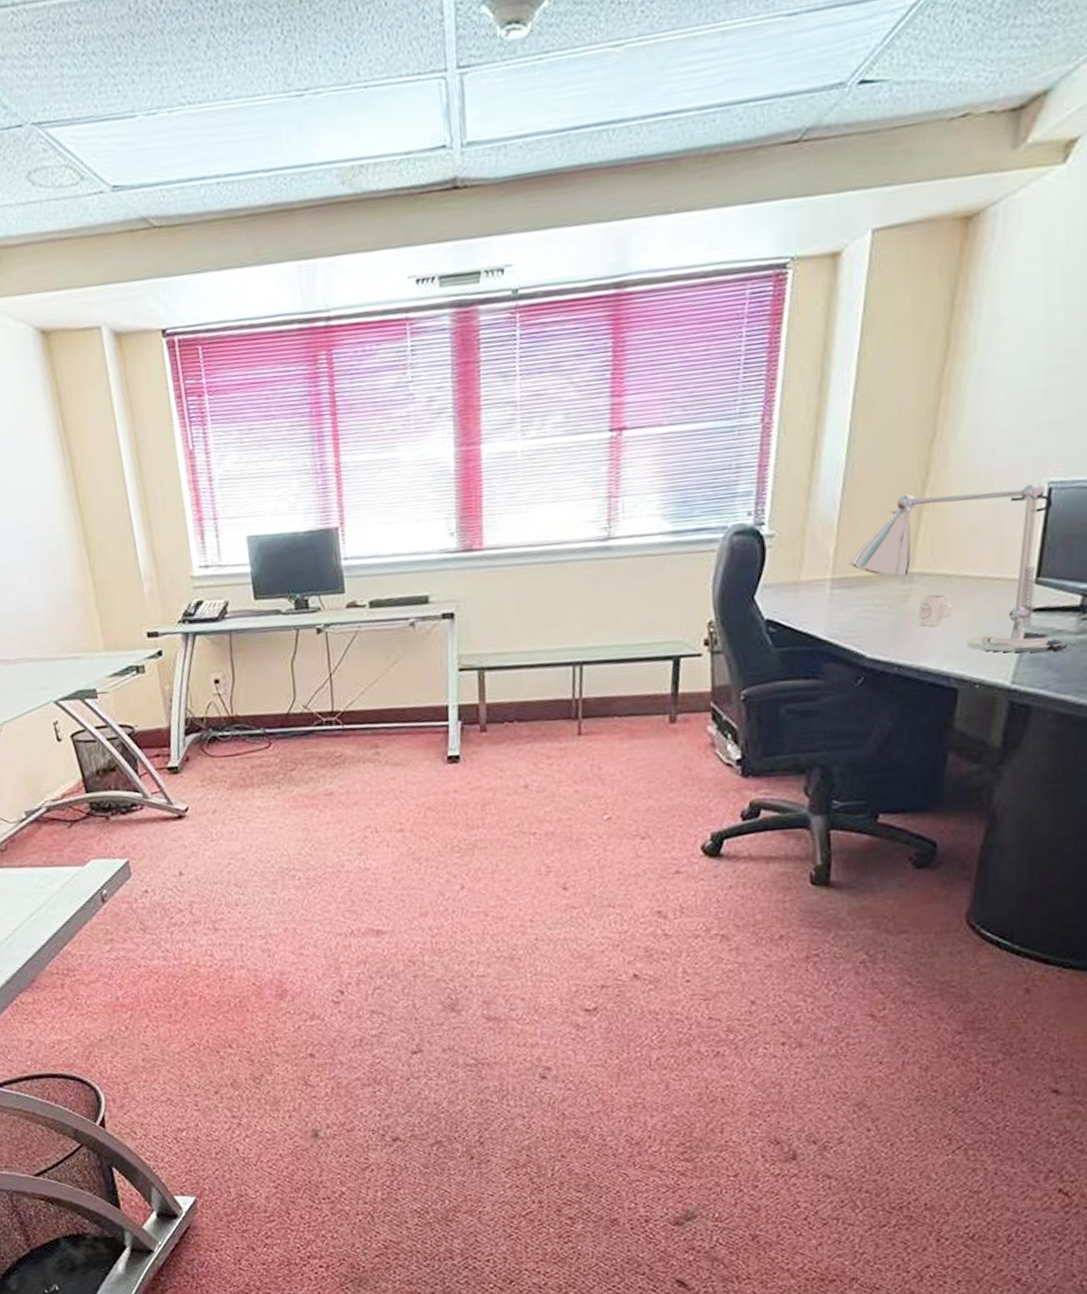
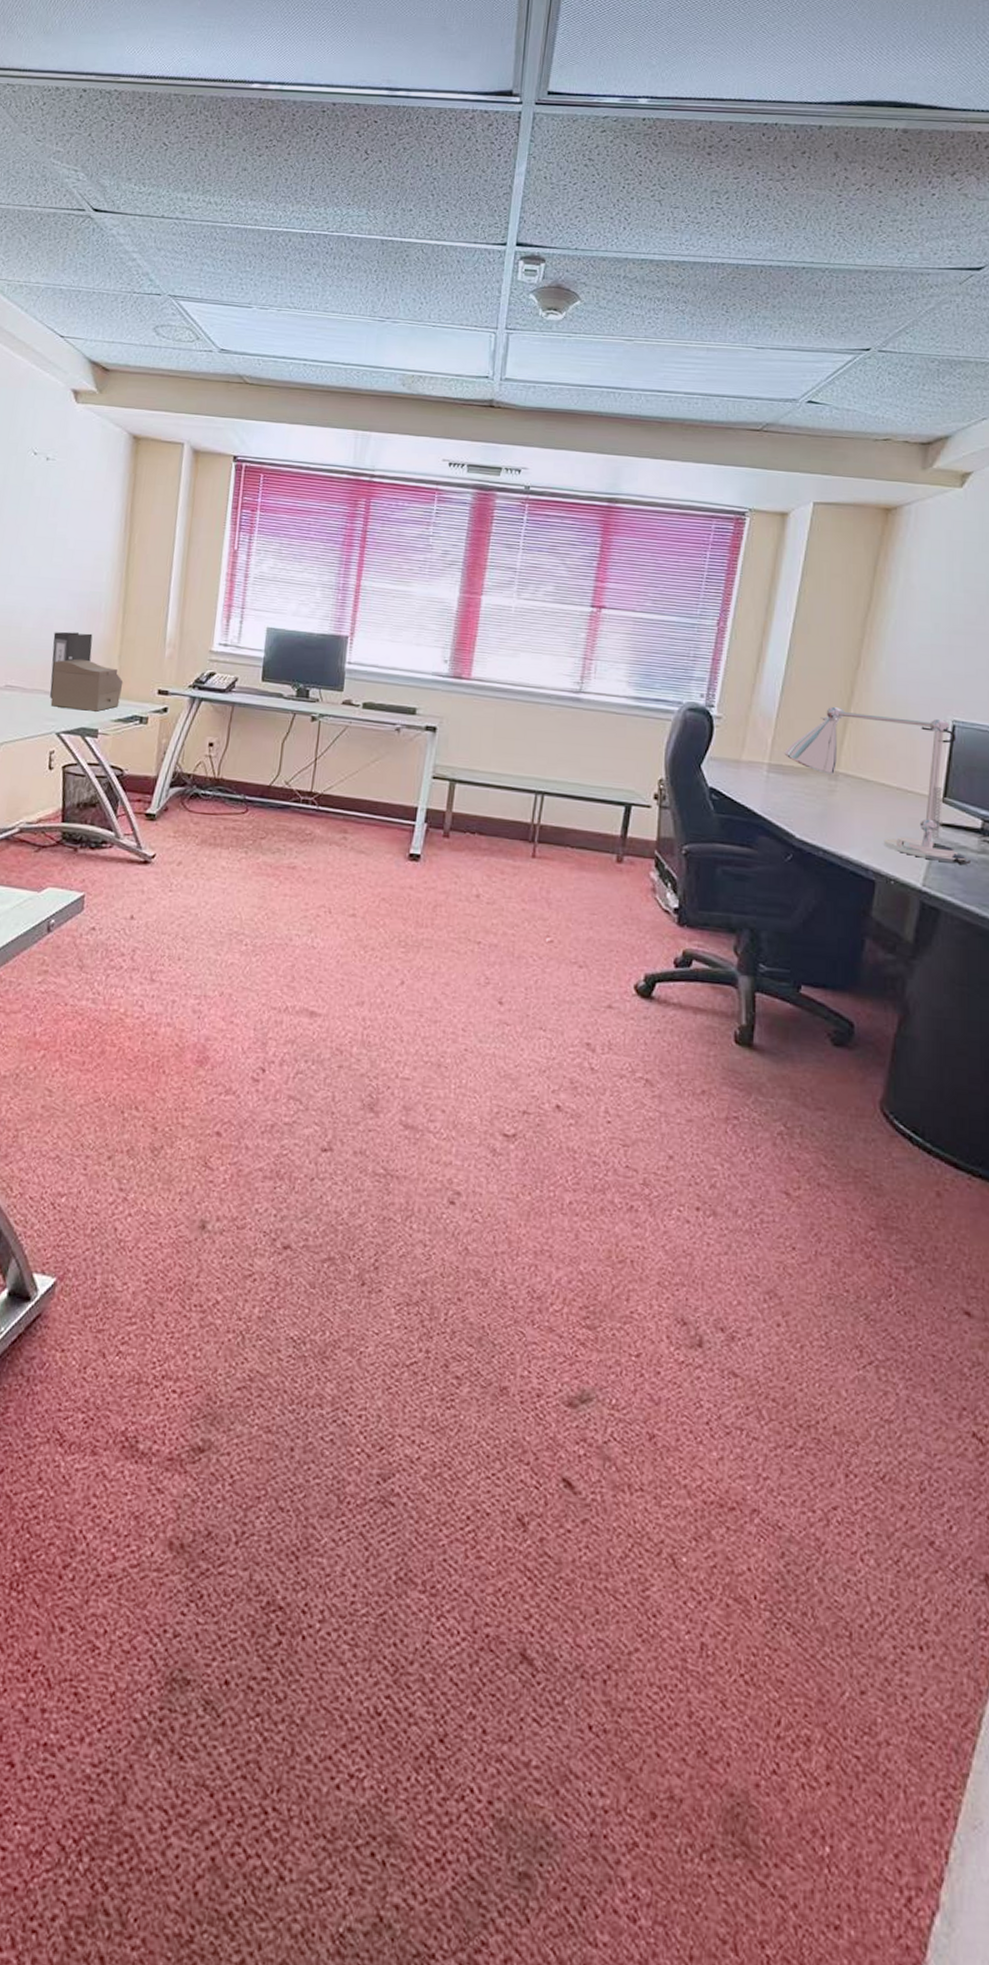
binder: none [20,584,68,666] -> present [50,631,93,699]
sewing box: none [29,614,111,674] -> present [50,658,124,712]
mug: present [918,594,953,627] -> none [842,794,872,823]

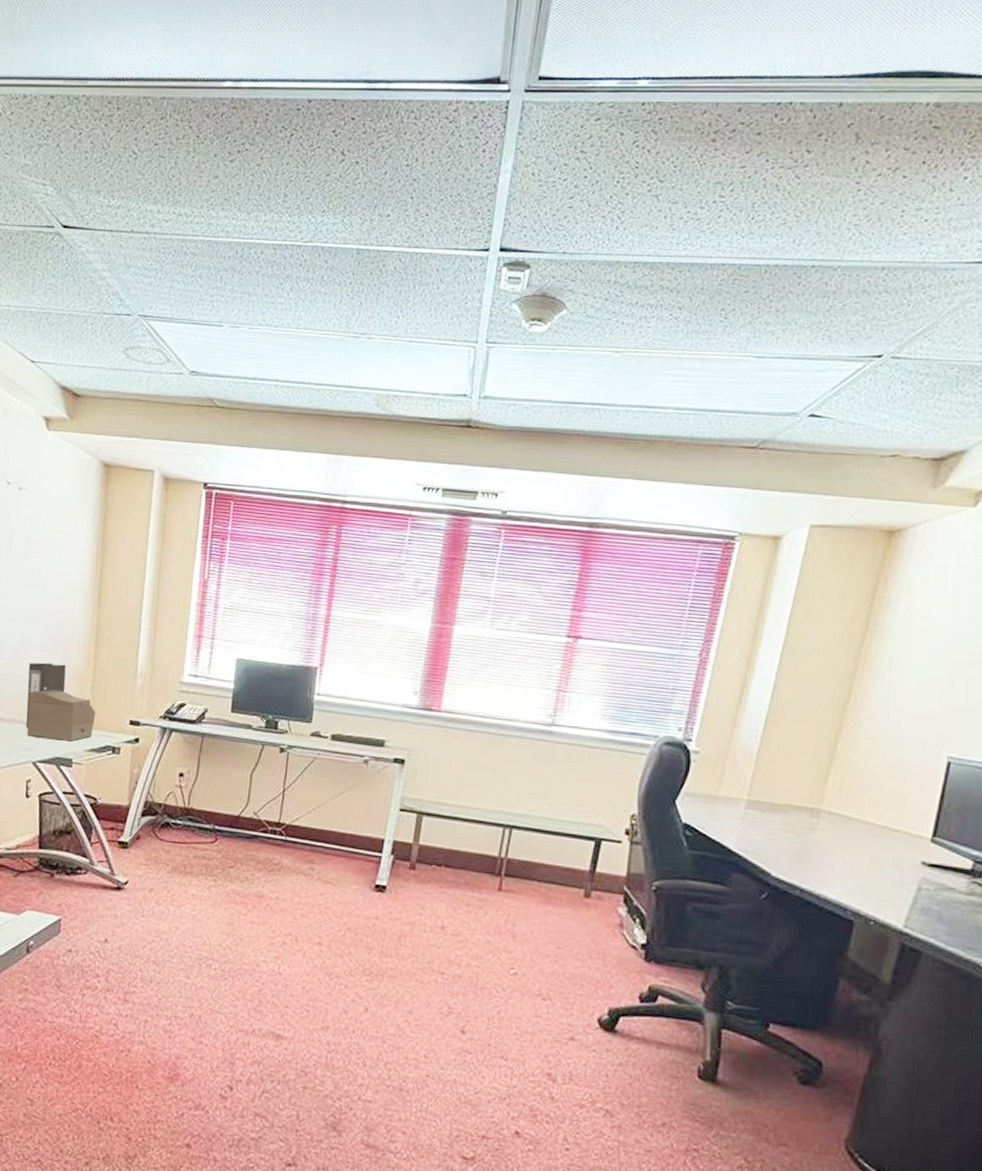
desk lamp: present [783,707,971,866] -> none [763,742,958,907]

